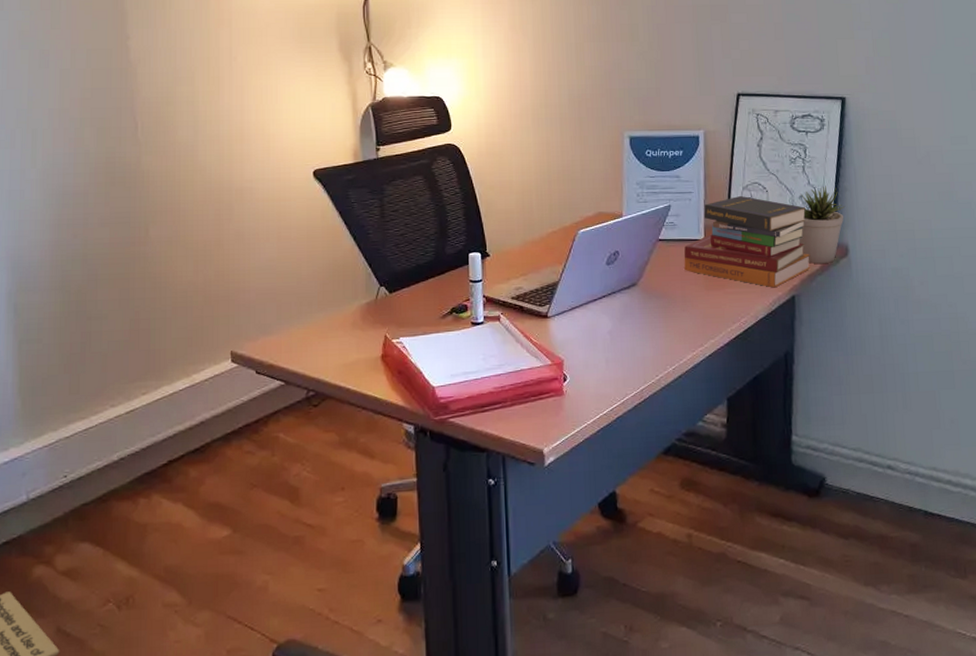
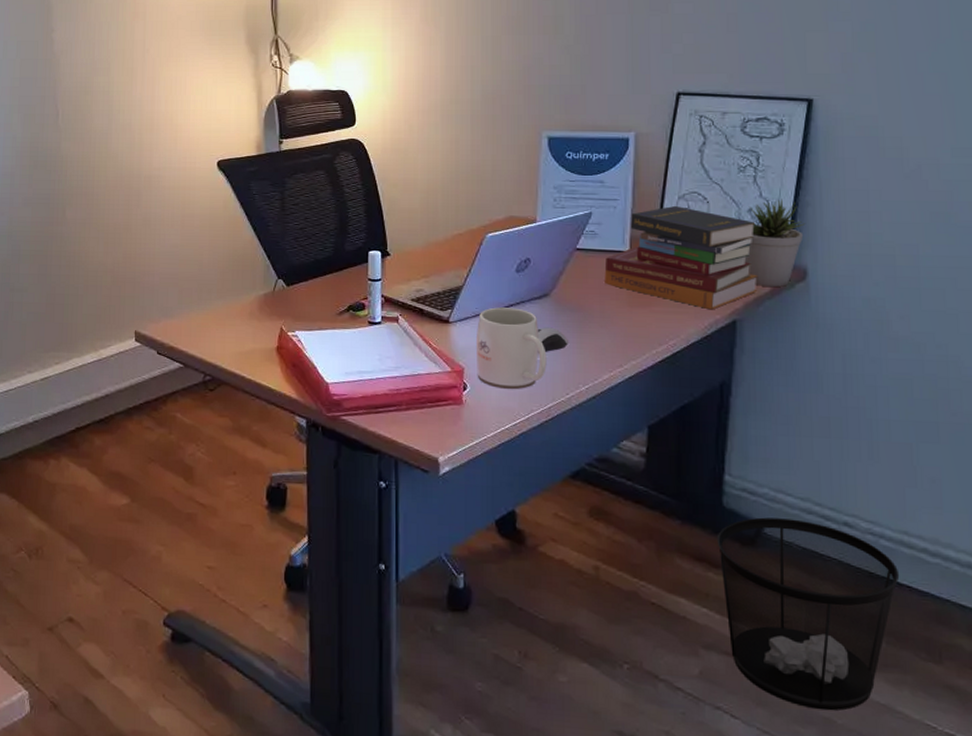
mug: none [573,299,638,377] -> present [475,307,547,390]
computer mouse: none [628,314,657,341] -> present [537,327,570,354]
waste bin: none [788,468,932,636] -> present [716,517,900,711]

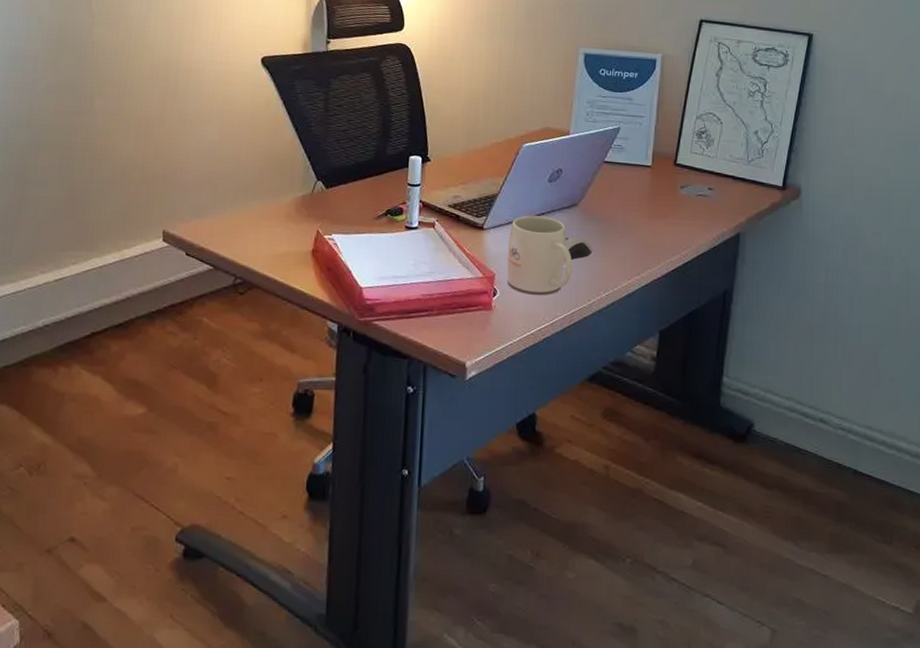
books: present [604,205,759,310] -> none [628,124,761,223]
waste bin: present [716,517,900,711] -> none [713,415,862,592]
potted plant: present [744,199,806,287] -> none [749,123,802,203]

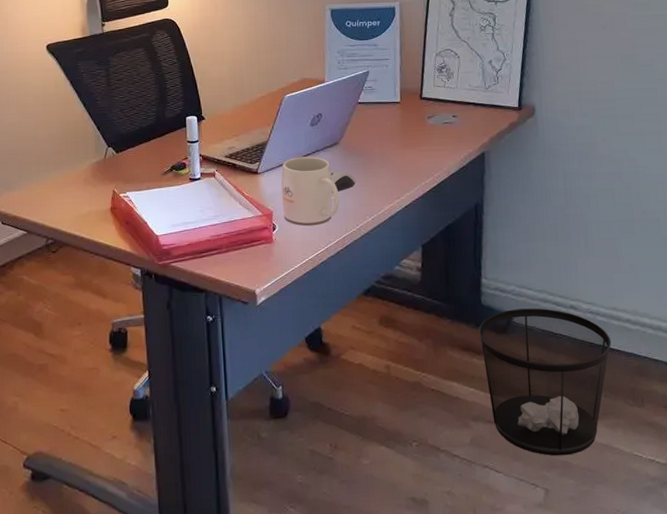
waste bin: none [713,415,862,592] -> present [478,308,612,456]

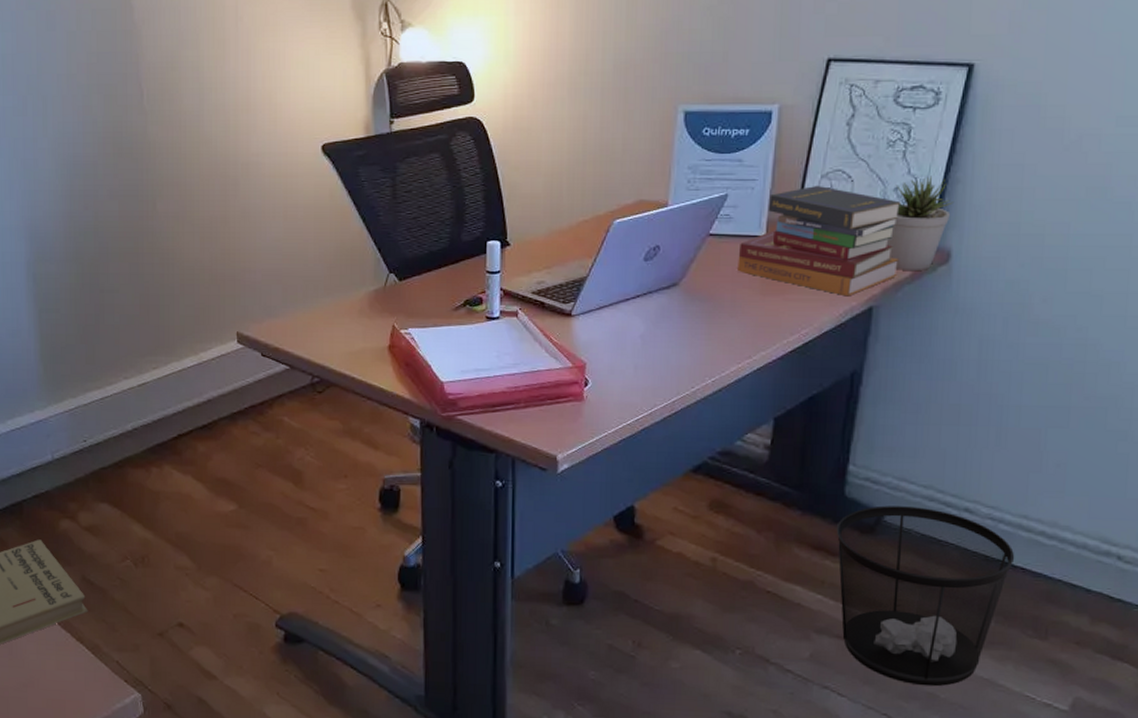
mug: present [281,156,340,227] -> none [598,299,673,385]
computer mouse: present [330,170,357,194] -> none [663,318,698,347]
books: none [381,61,500,146] -> present [737,185,902,297]
potted plant: none [488,51,533,123] -> present [886,176,955,270]

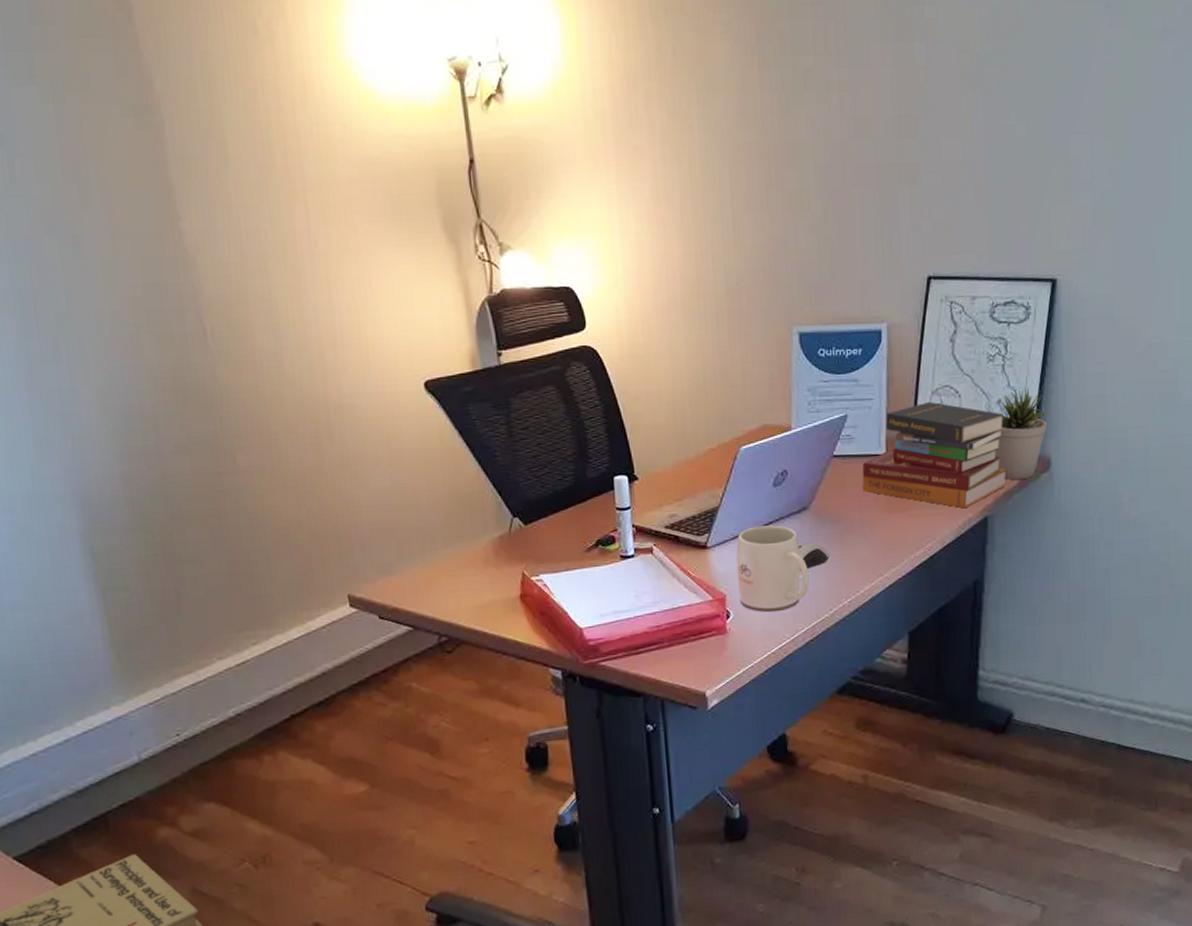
mug: none [598,299,673,385] -> present [736,525,809,613]
computer mouse: none [663,318,698,347] -> present [798,542,831,572]
waste bin: present [836,505,1015,687] -> none [972,702,1126,869]

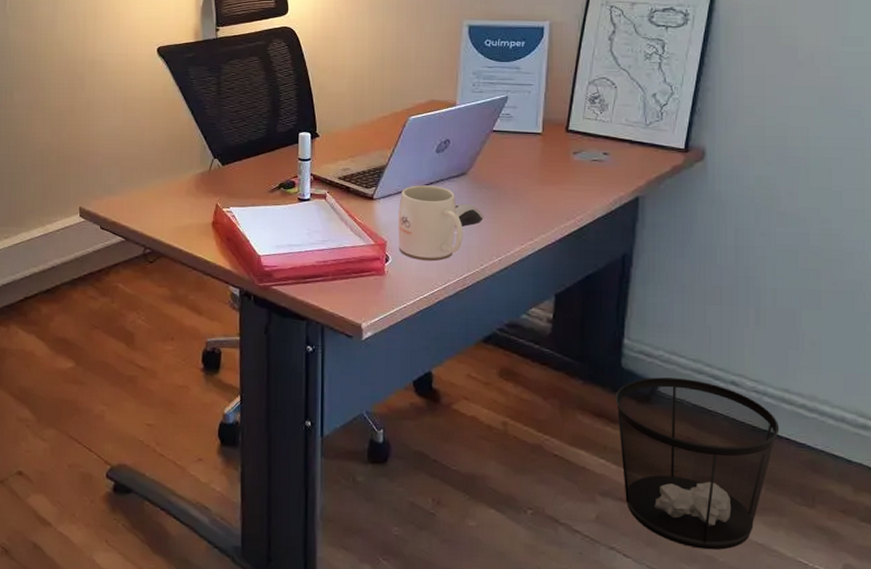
books: present [862,401,1008,509] -> none [518,90,661,188]
waste bin: none [972,702,1126,869] -> present [615,377,780,550]
potted plant: present [994,387,1050,480] -> none [648,84,706,166]

